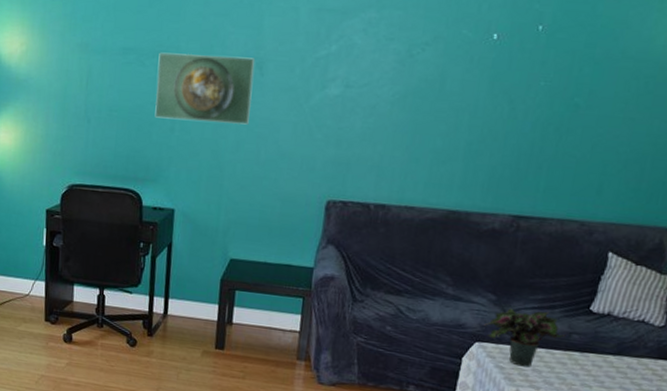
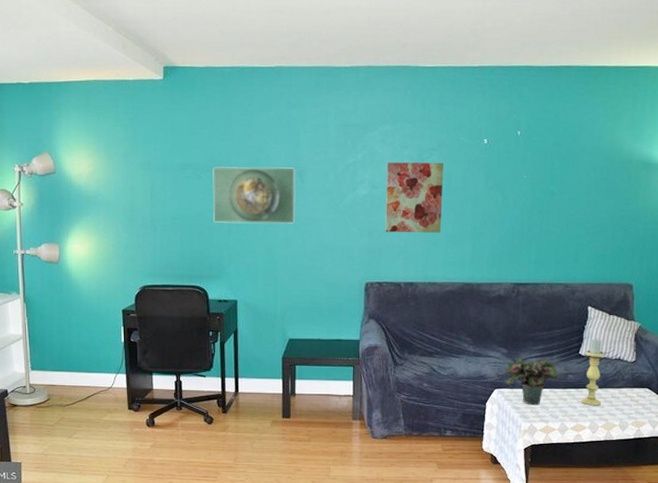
wall art: none [356,57,438,147] -> present [385,162,443,233]
candle holder: none [585,292,625,377] -> present [580,338,606,406]

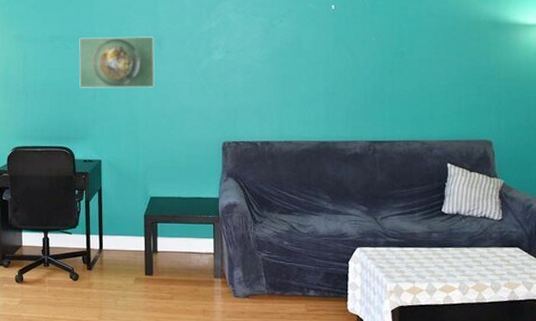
wall art: present [385,162,443,233] -> none [239,28,295,94]
potted plant: present [500,358,564,405] -> none [362,216,427,265]
candle holder: present [580,338,606,406] -> none [447,195,470,266]

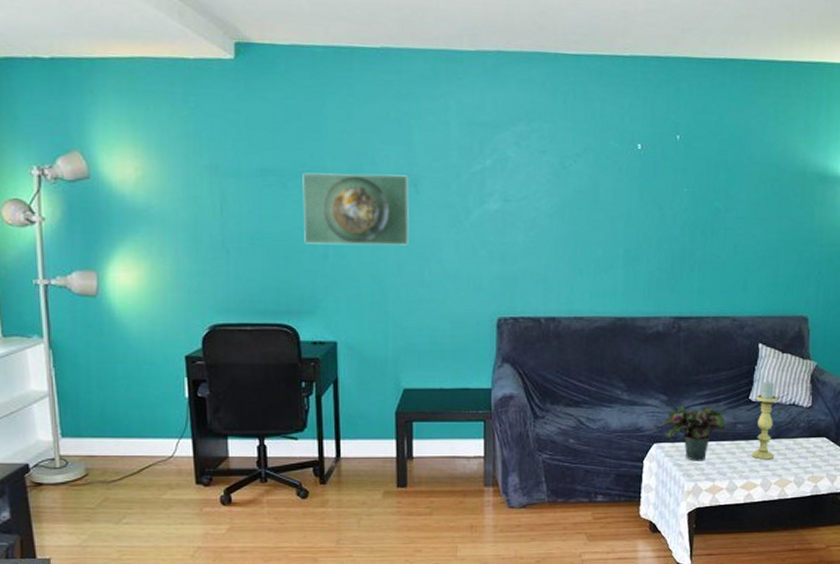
potted plant: none [362,216,427,265] -> present [659,405,732,461]
candle holder: none [447,195,470,266] -> present [751,380,779,460]

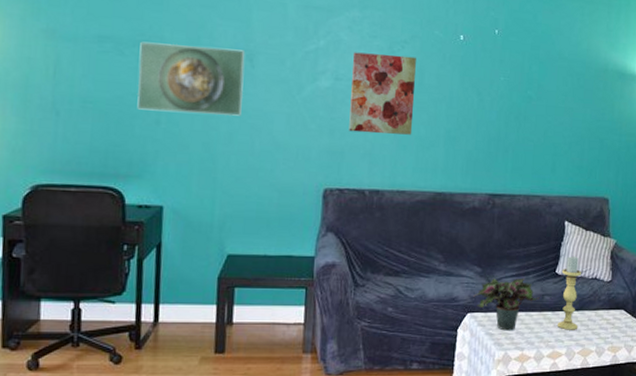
wall art: none [521,170,590,258] -> present [349,52,416,135]

